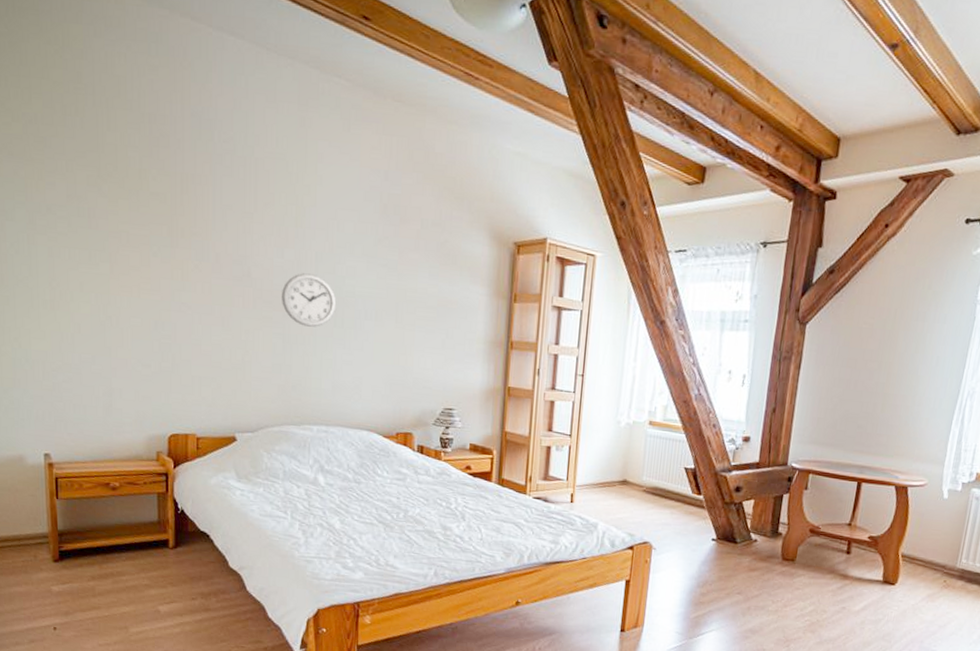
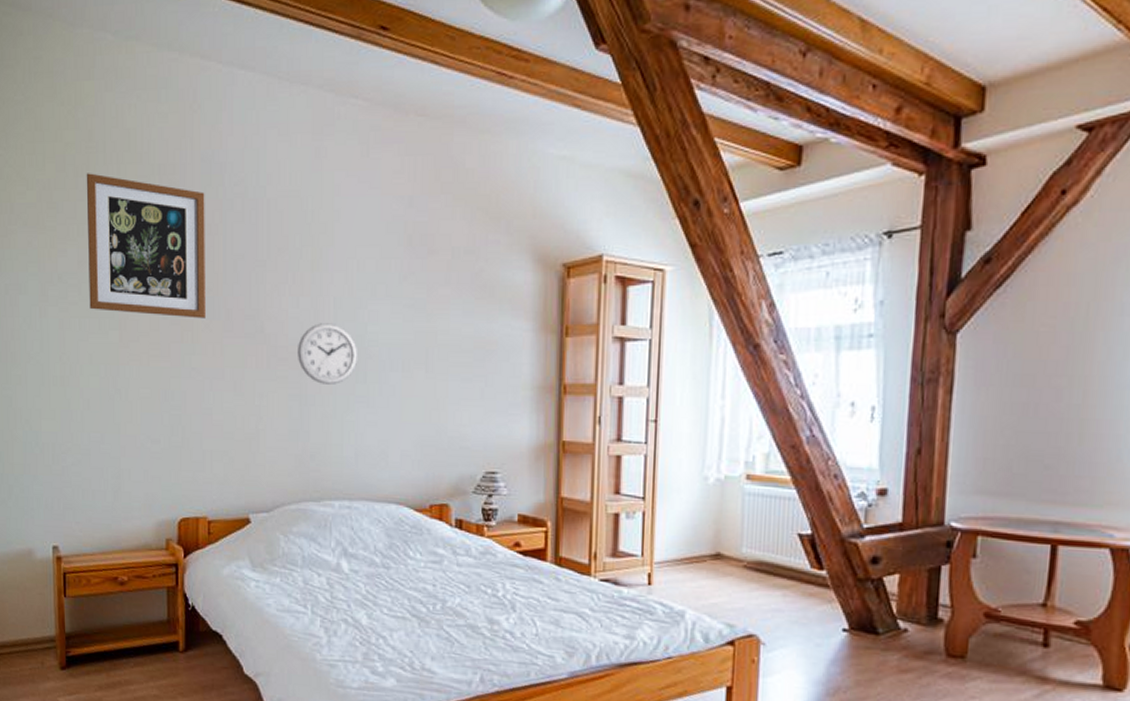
wall art: none [74,113,195,260] -> present [86,173,206,319]

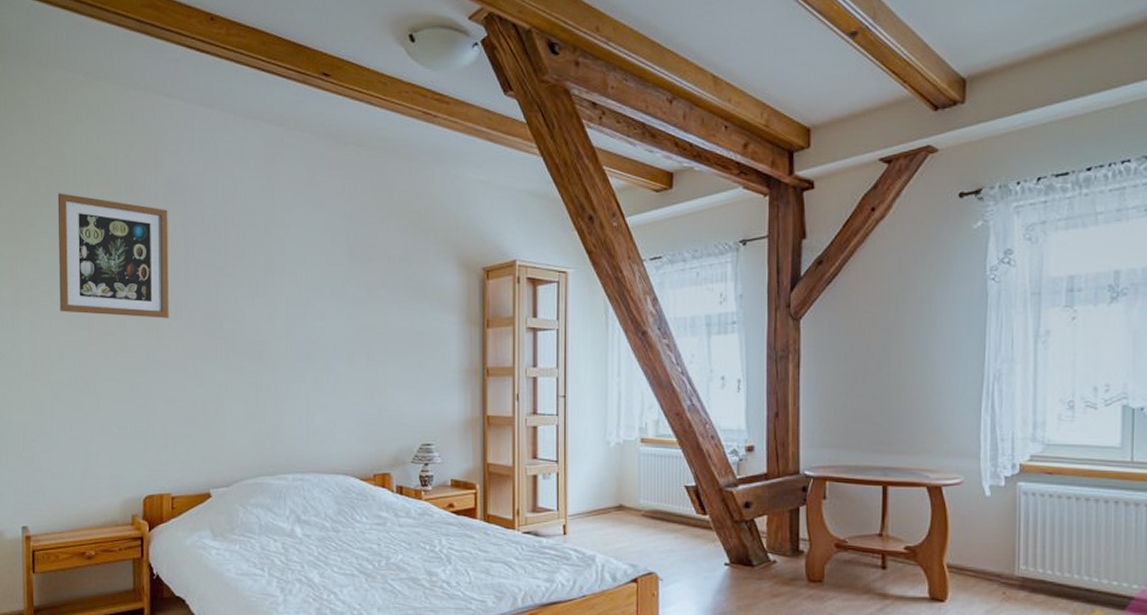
wall clock: present [298,323,358,385] -> none [254,320,308,373]

